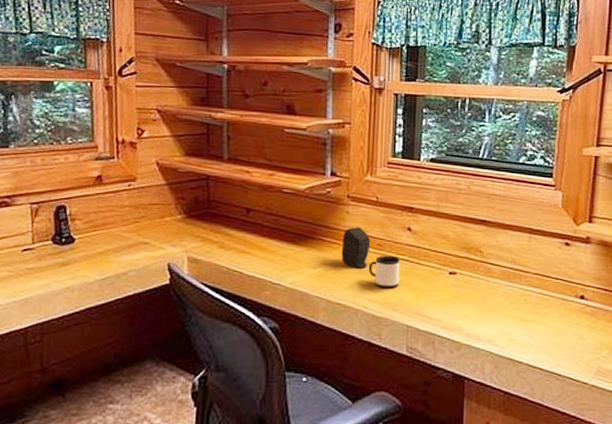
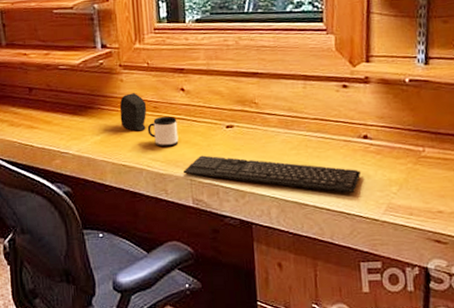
keyboard: none [401,301,575,353] -> present [184,155,362,193]

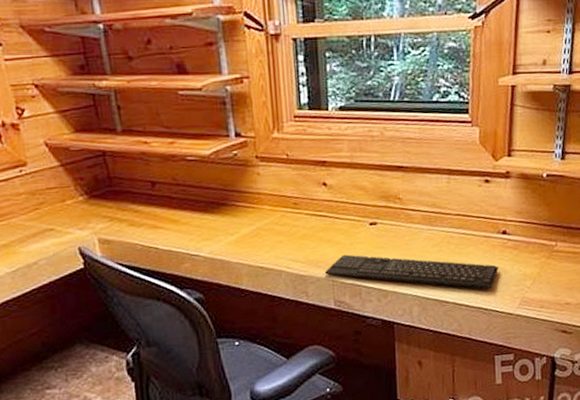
speaker: present [119,93,147,132] -> none [256,188,286,230]
mug: present [147,116,179,148] -> none [287,213,320,247]

